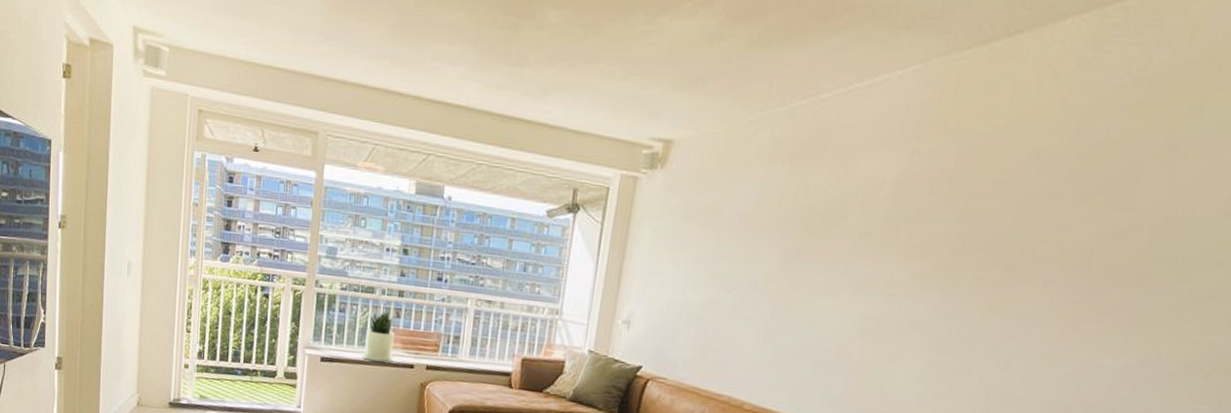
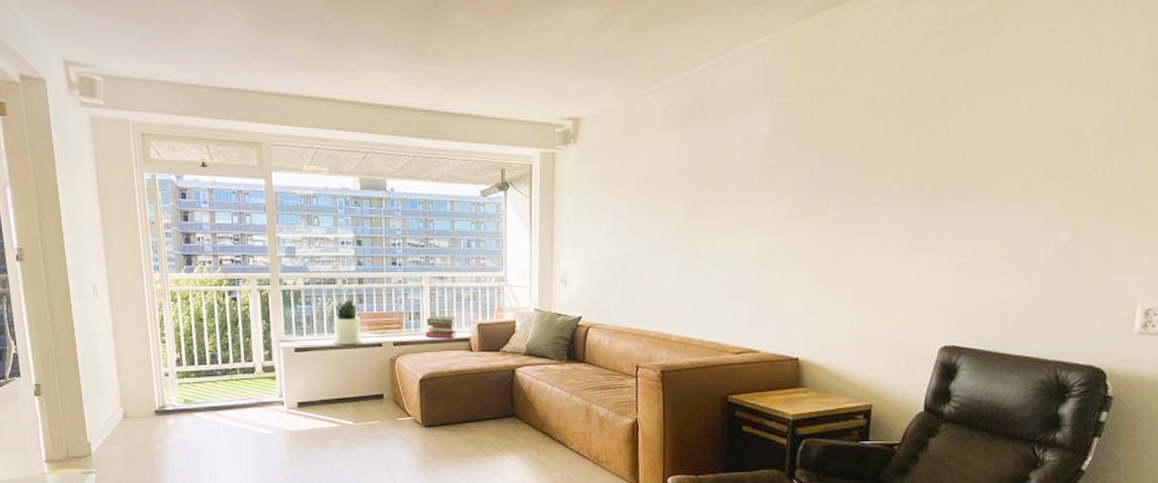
books: none [463,342,499,371] -> present [426,315,457,339]

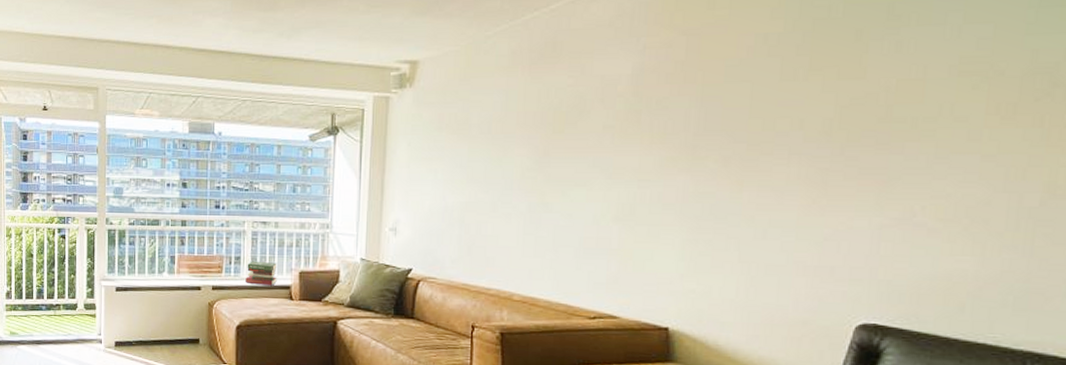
planter: present [332,298,364,345] -> none [153,240,183,287]

